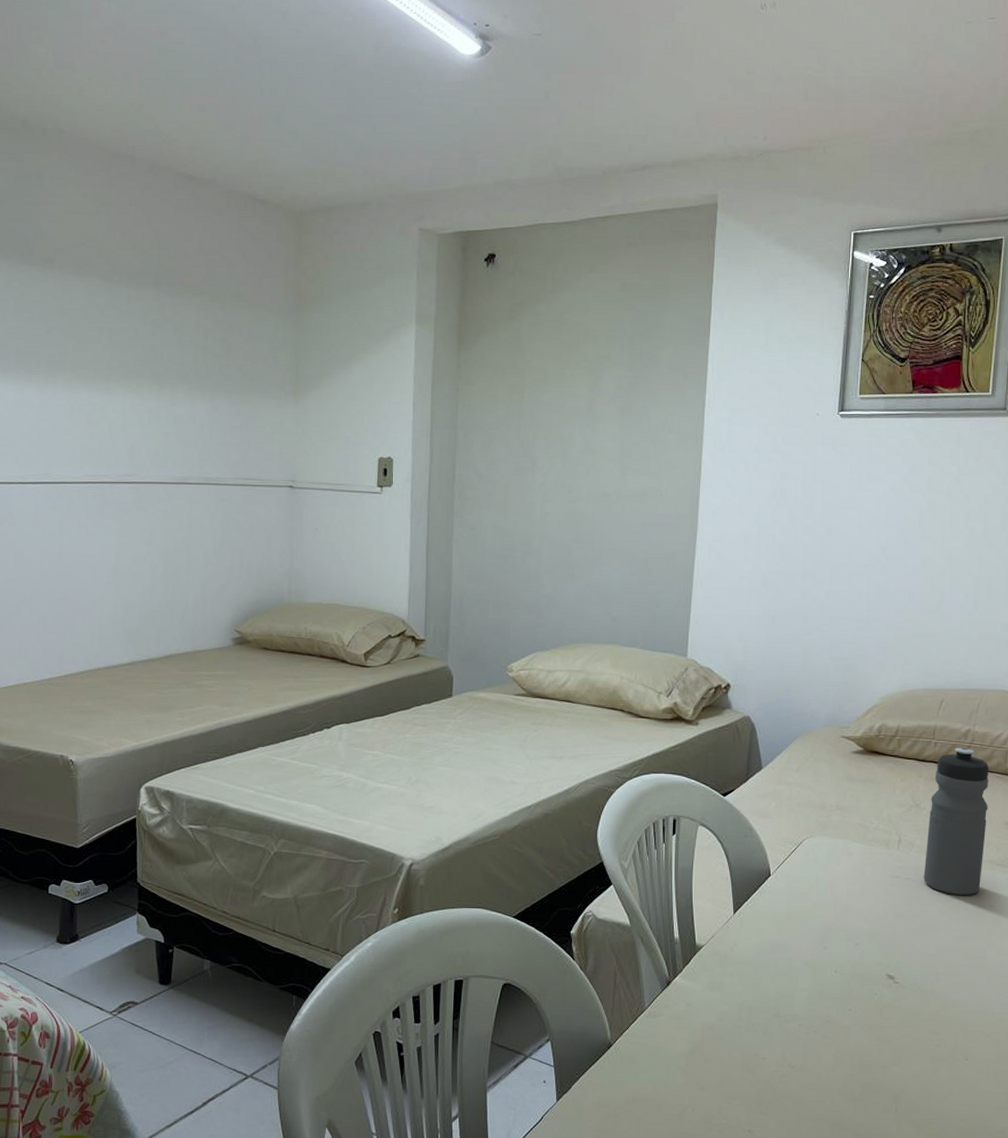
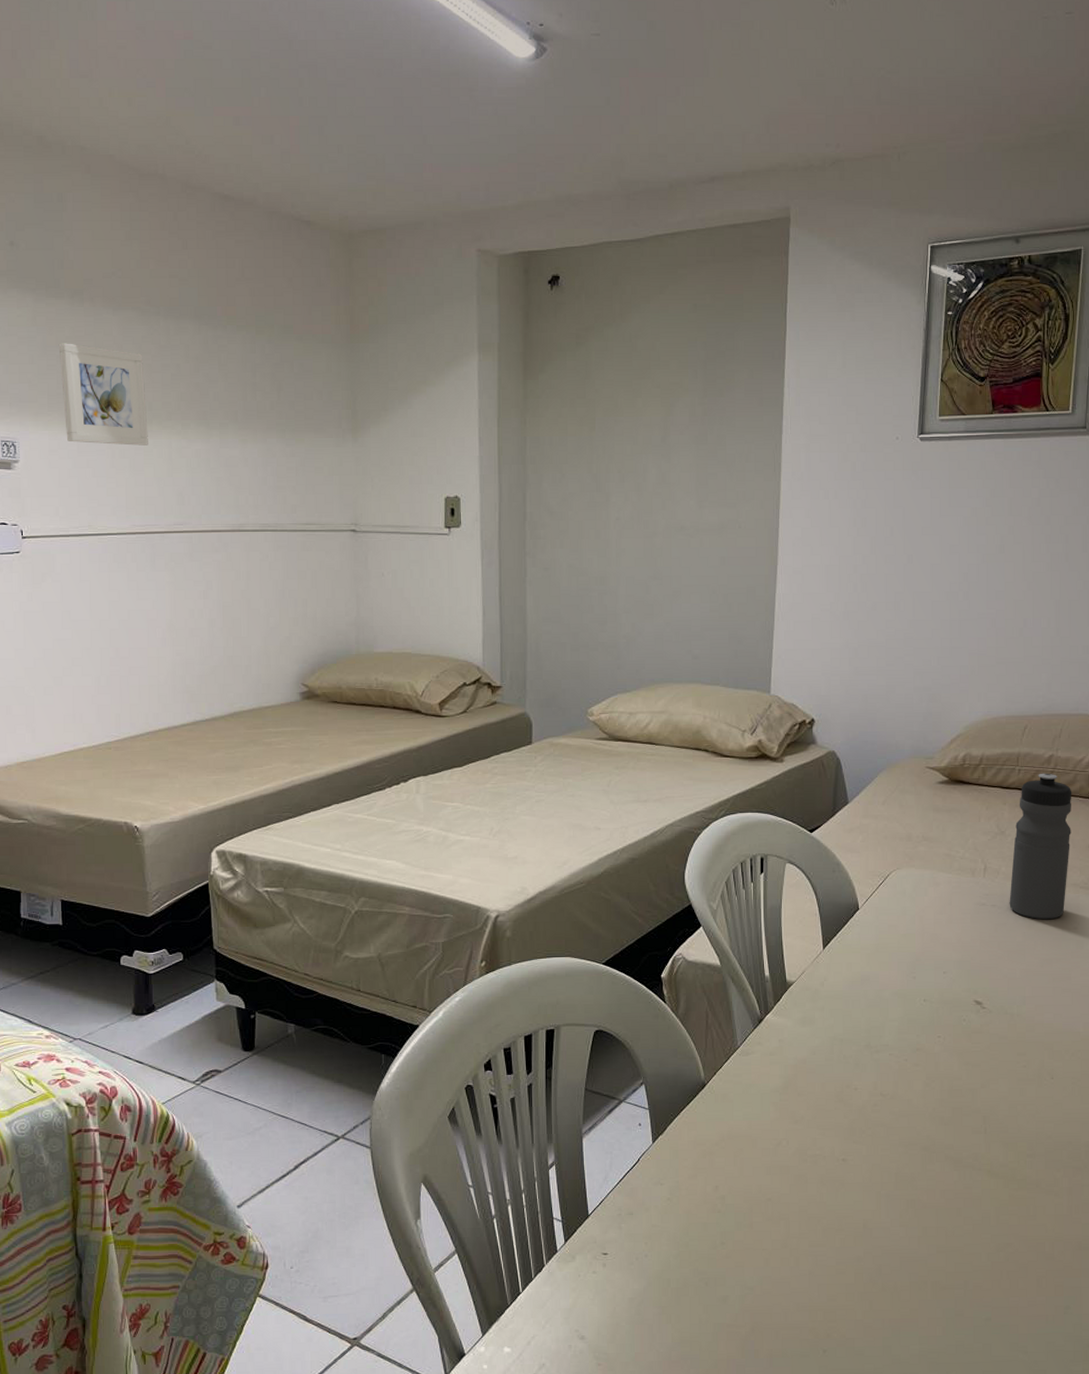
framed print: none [28,306,105,402] -> present [58,343,148,446]

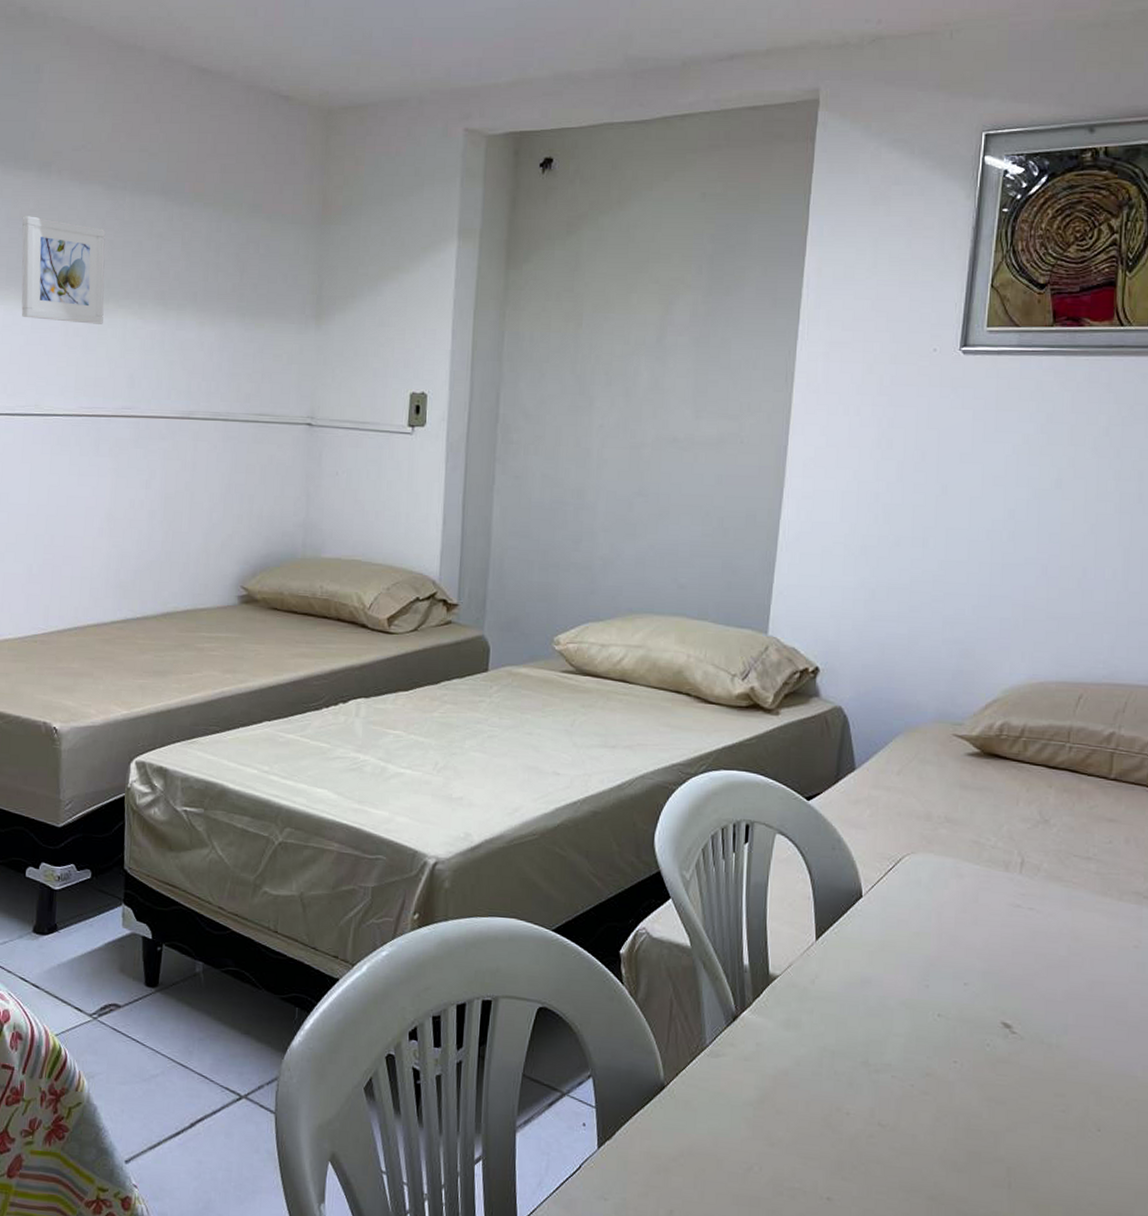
water bottle: present [1009,773,1072,920] -> none [1051,753,1138,933]

